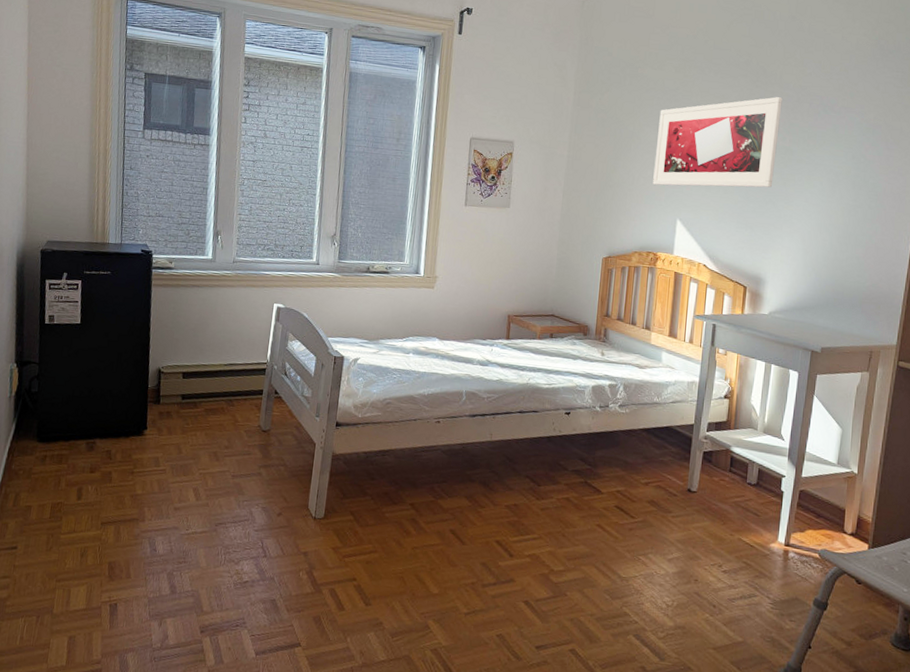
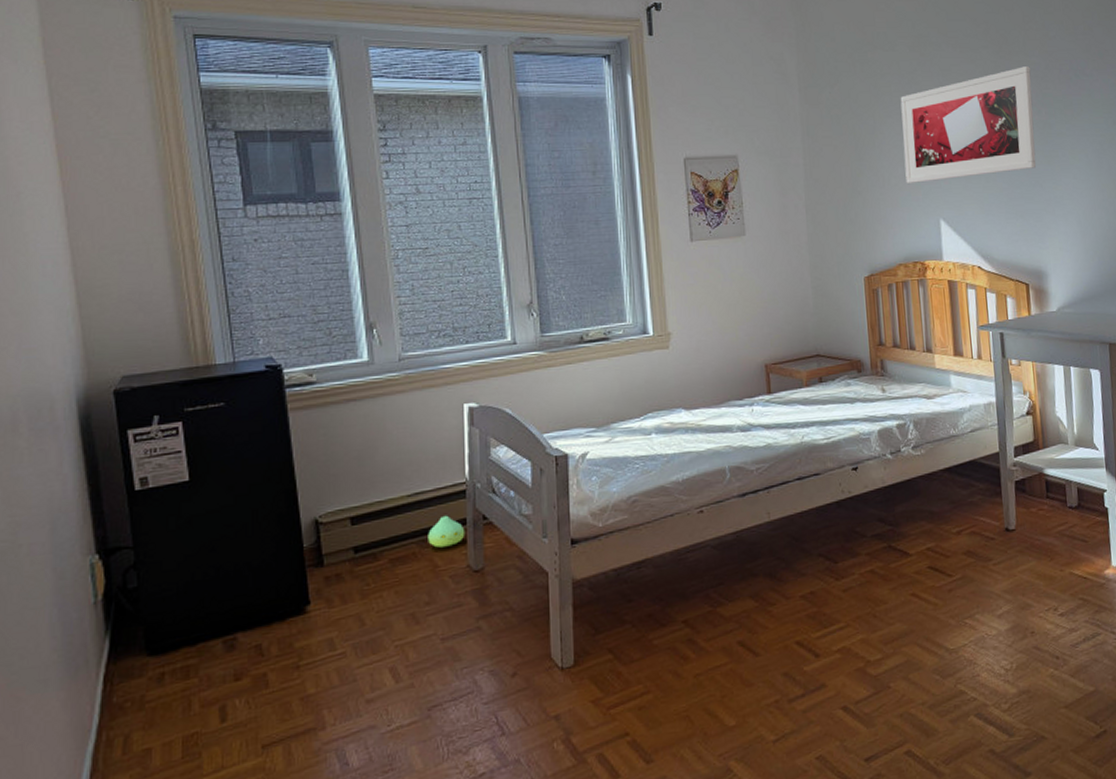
plush toy: none [233,385,261,409] -> present [428,515,465,548]

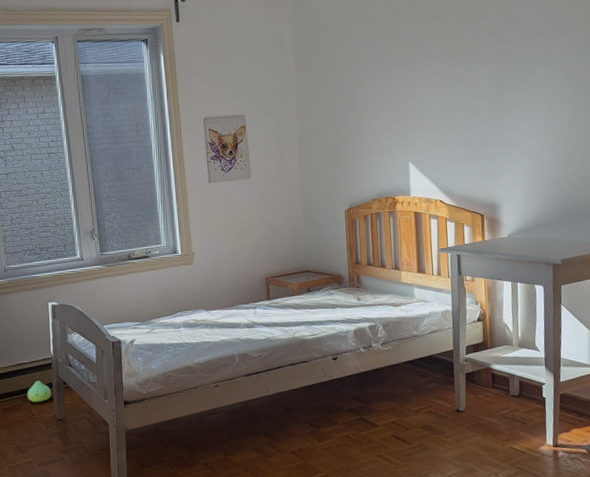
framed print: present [900,66,1036,183] -> none [378,30,494,133]

